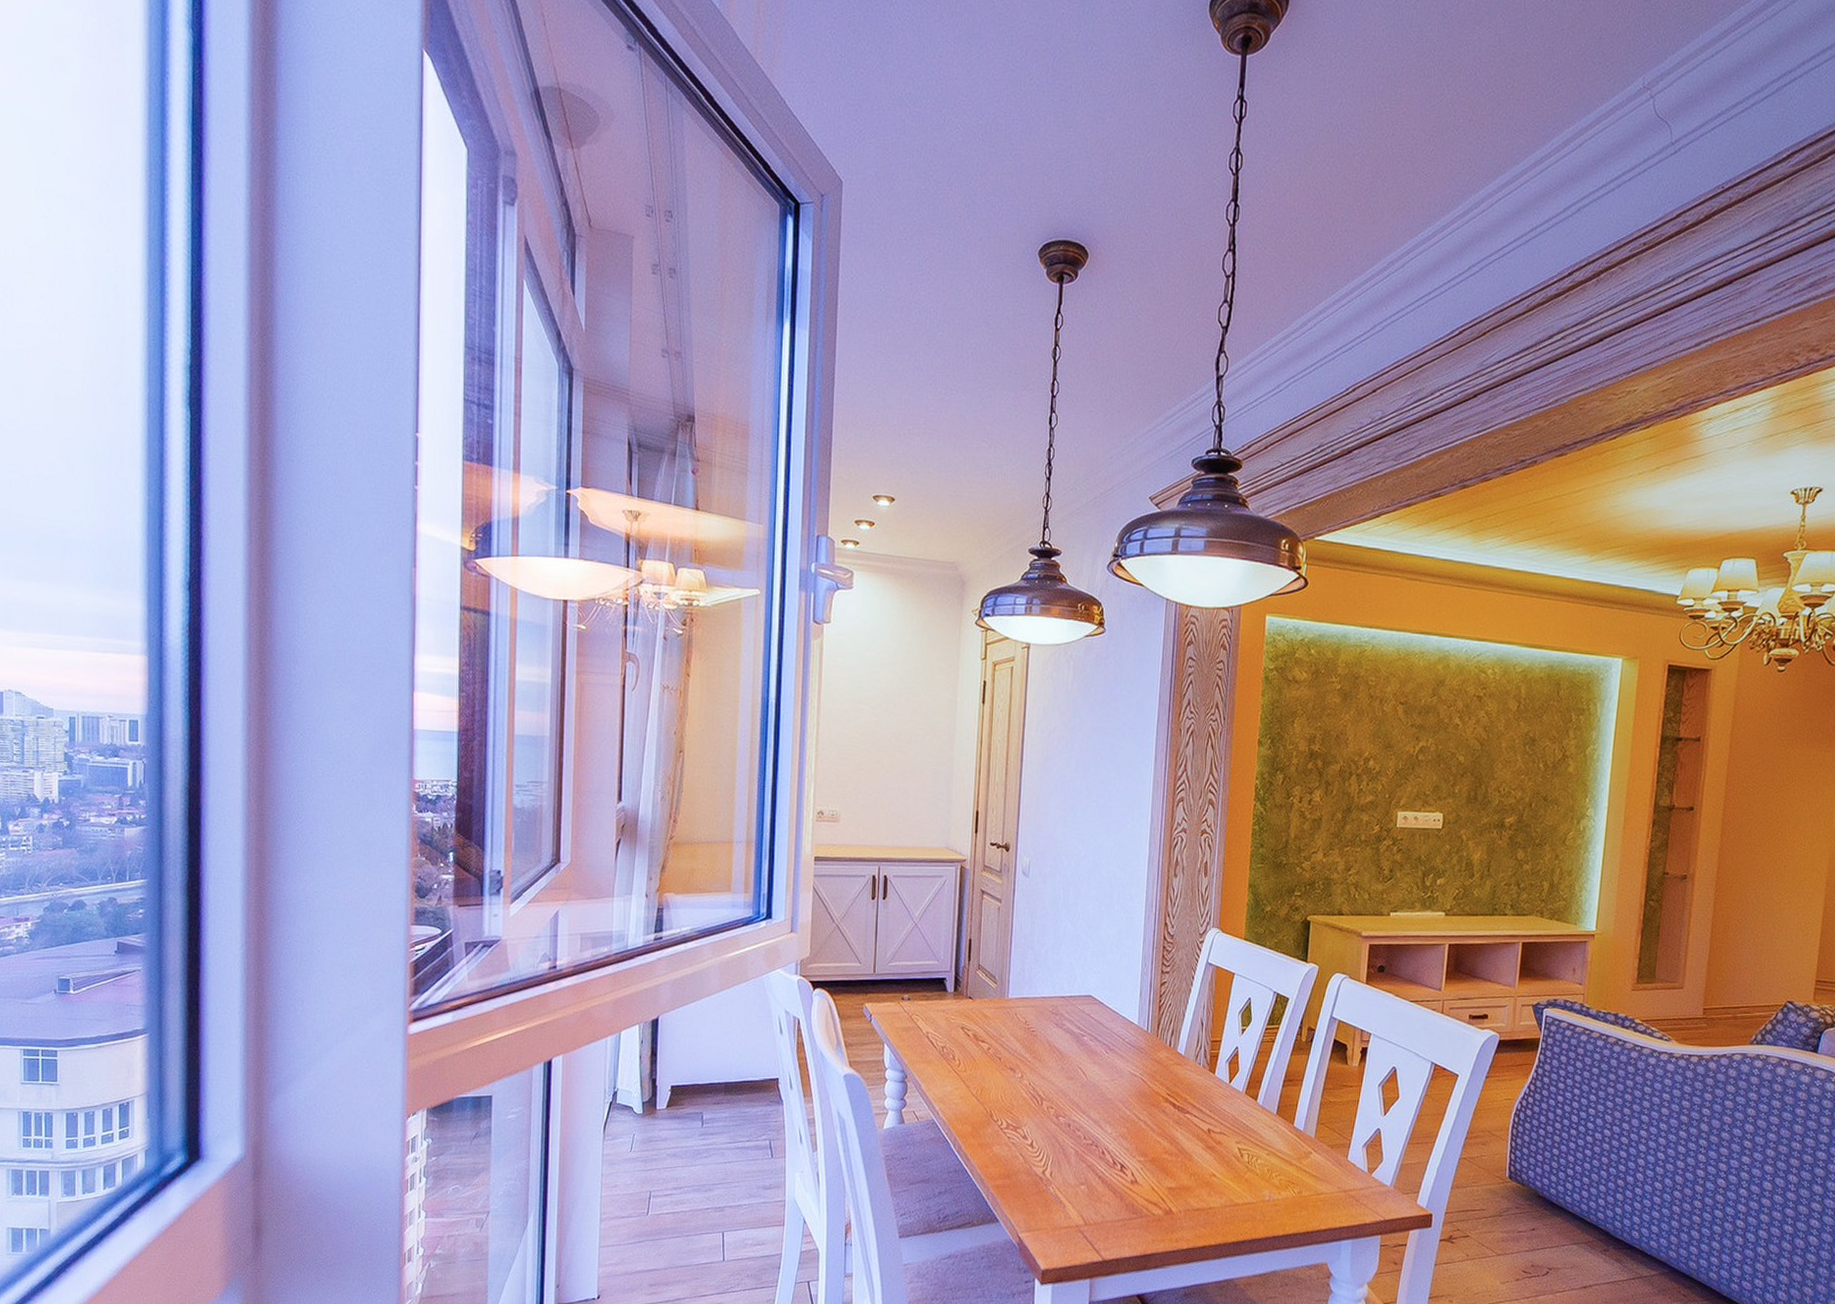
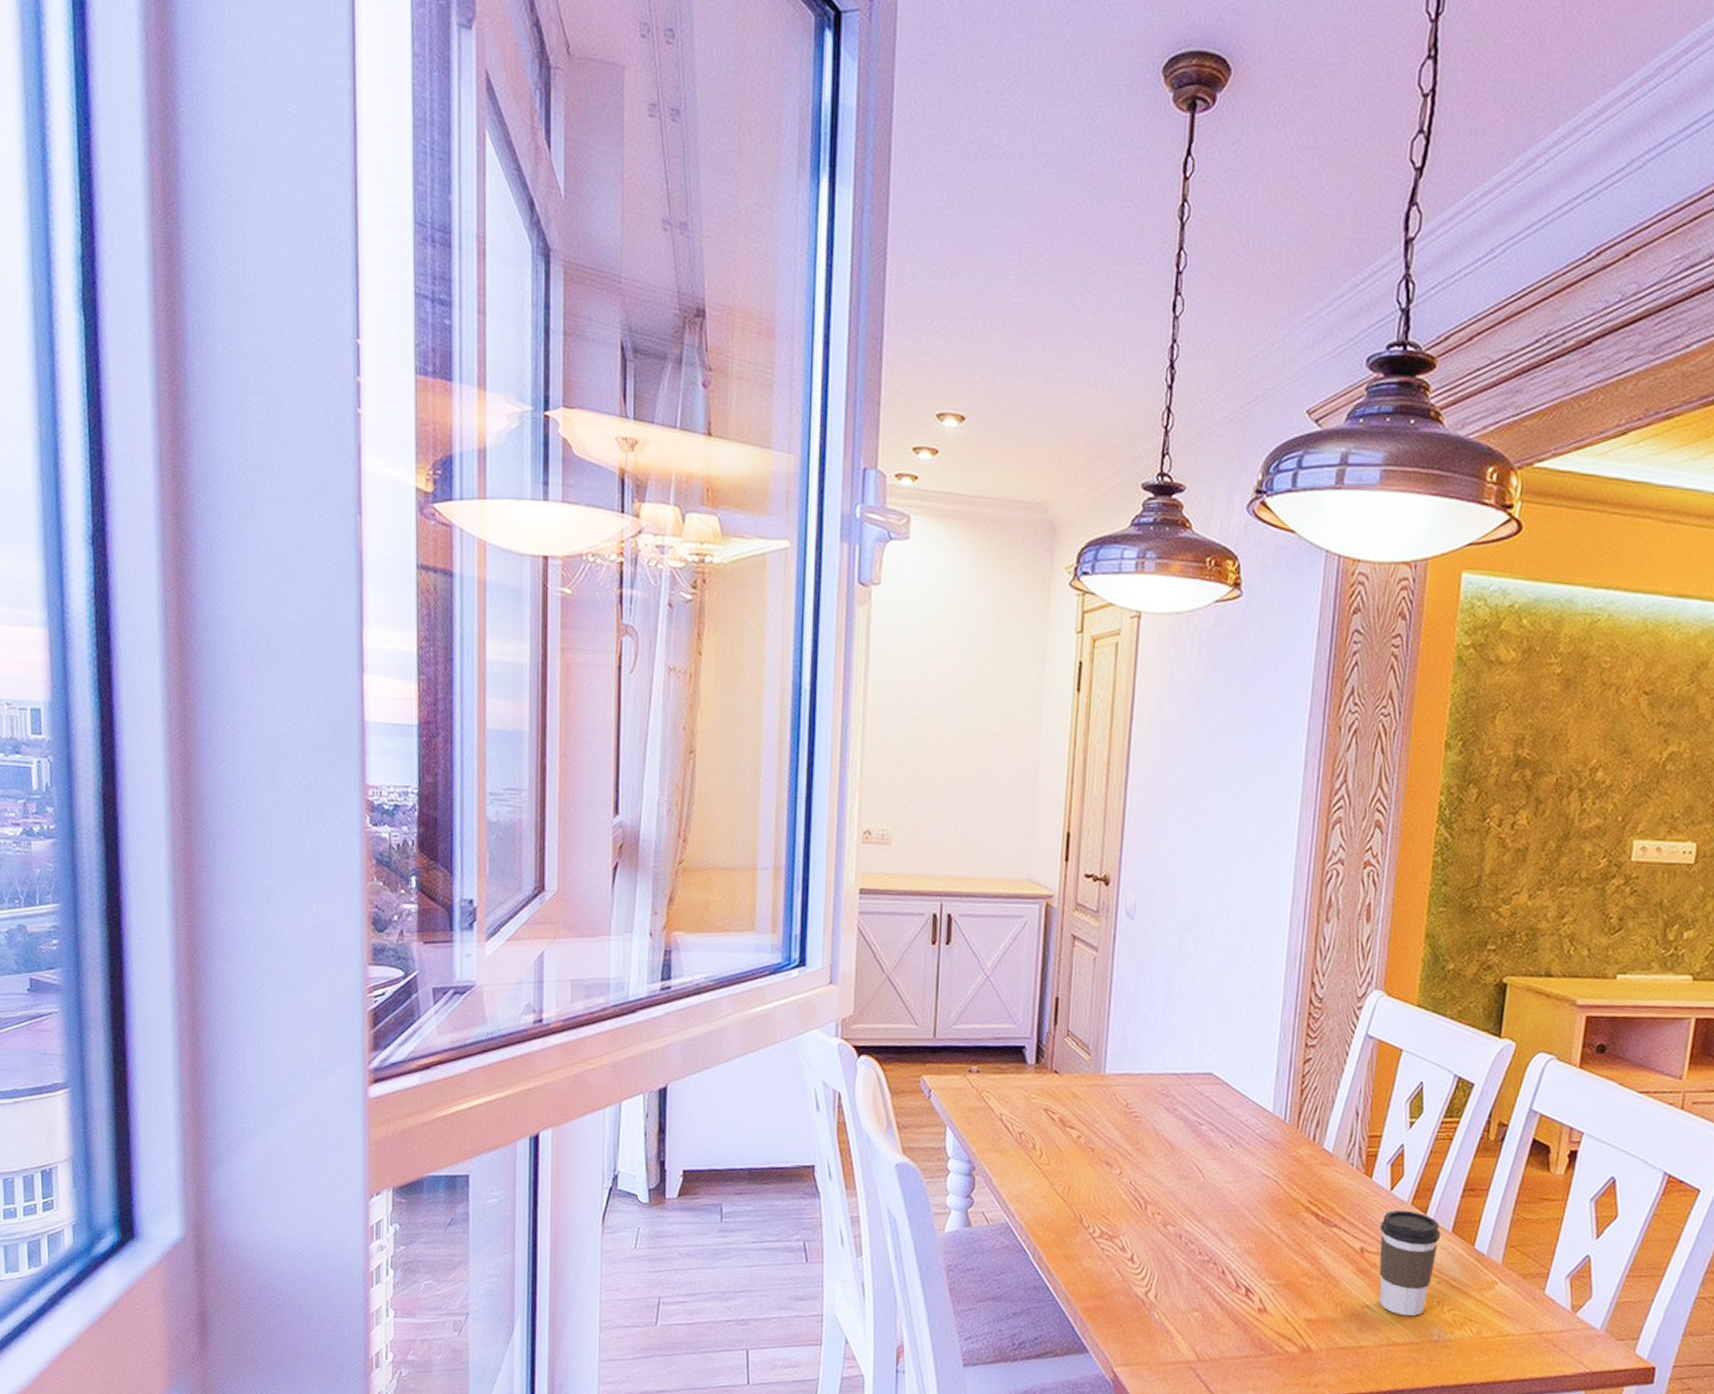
coffee cup: none [1222,1098,1269,1182] -> present [1379,1209,1441,1317]

